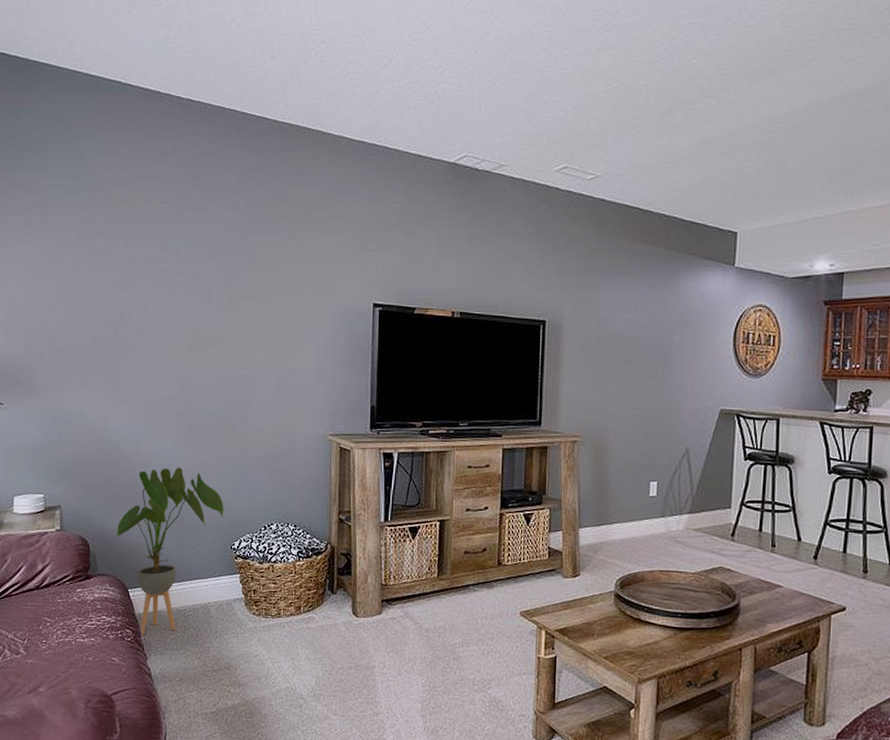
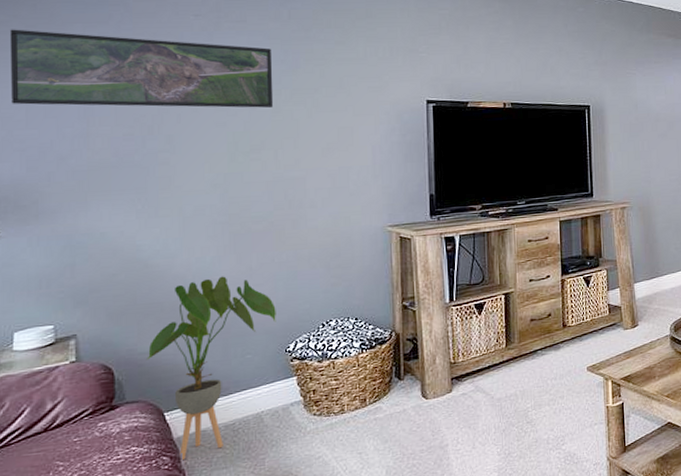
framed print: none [11,211,229,301] -> present [9,29,274,108]

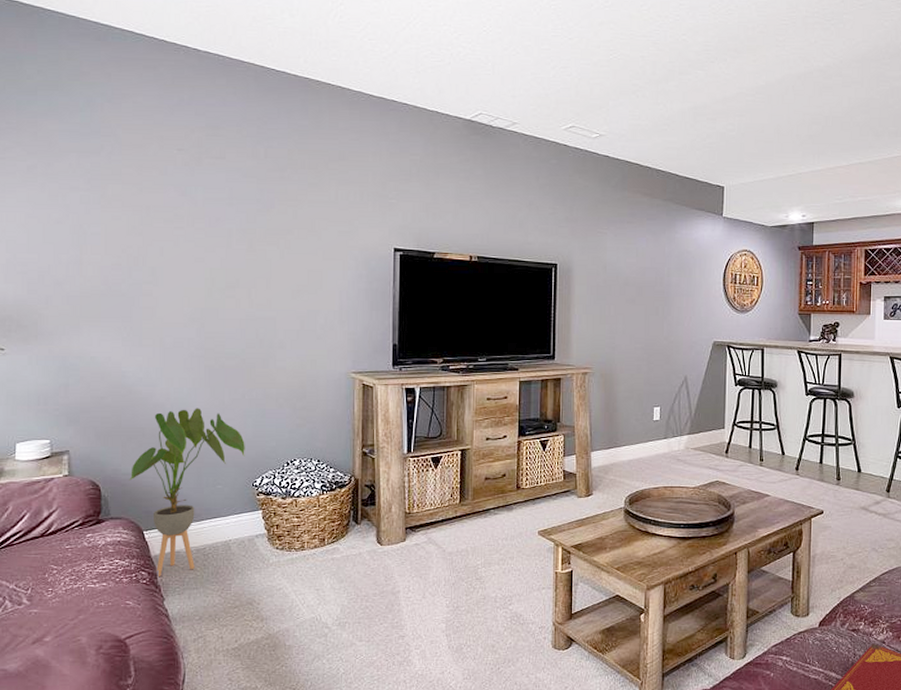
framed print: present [9,29,274,108] -> none [14,155,249,246]

